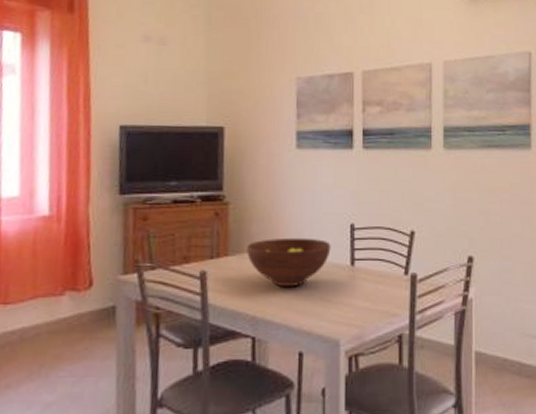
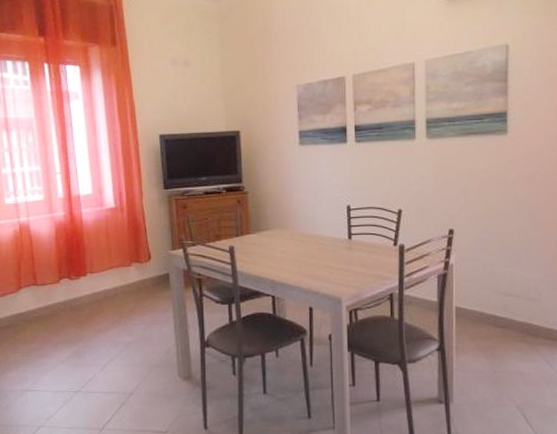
fruit bowl: present [247,237,331,286] -> none [264,218,332,257]

